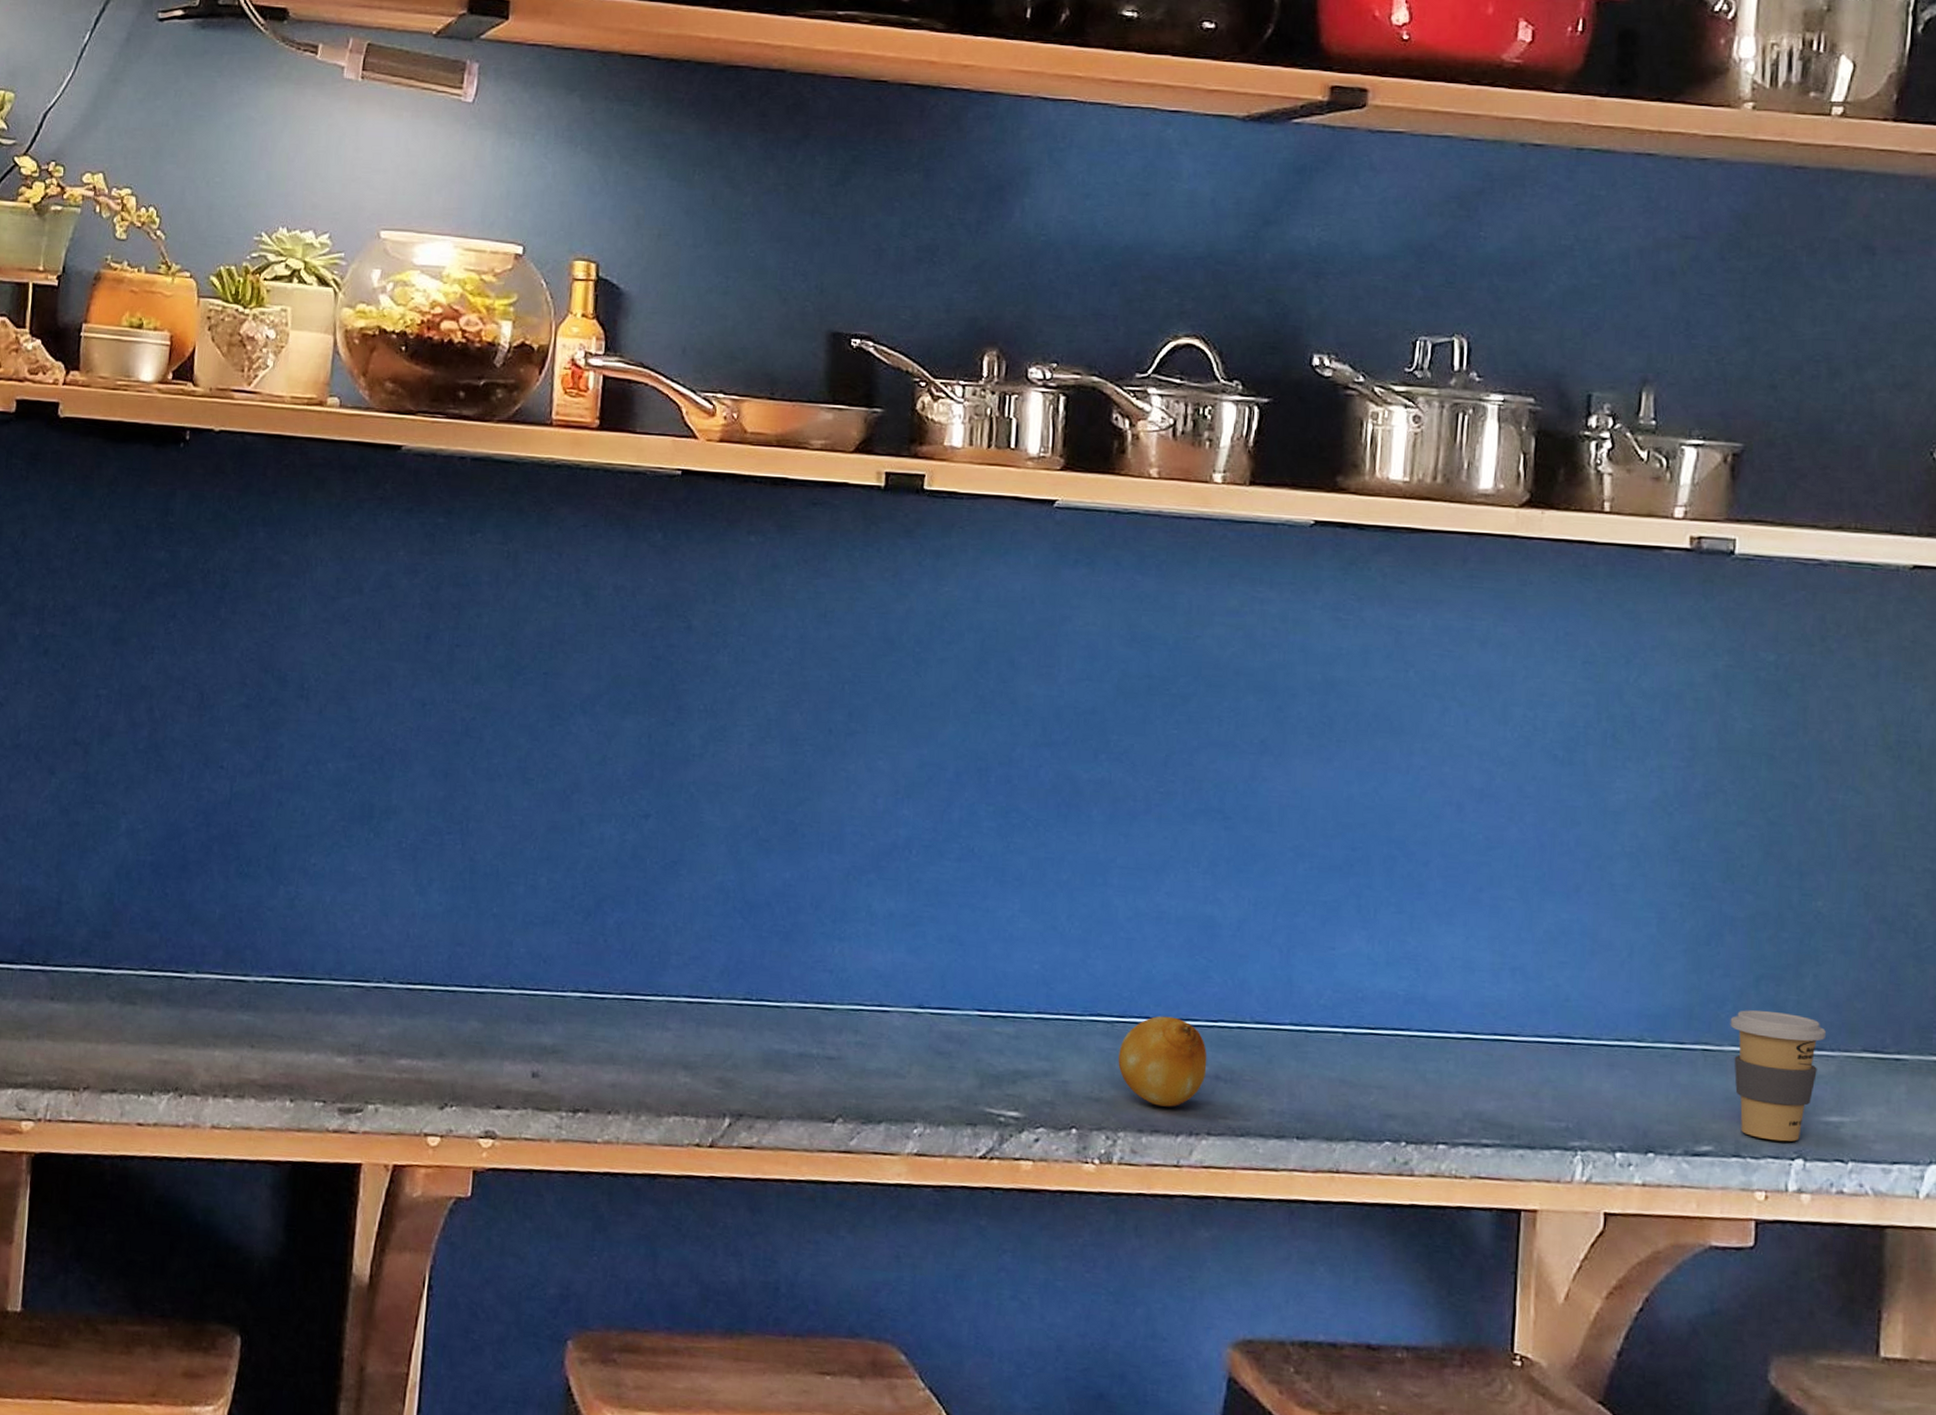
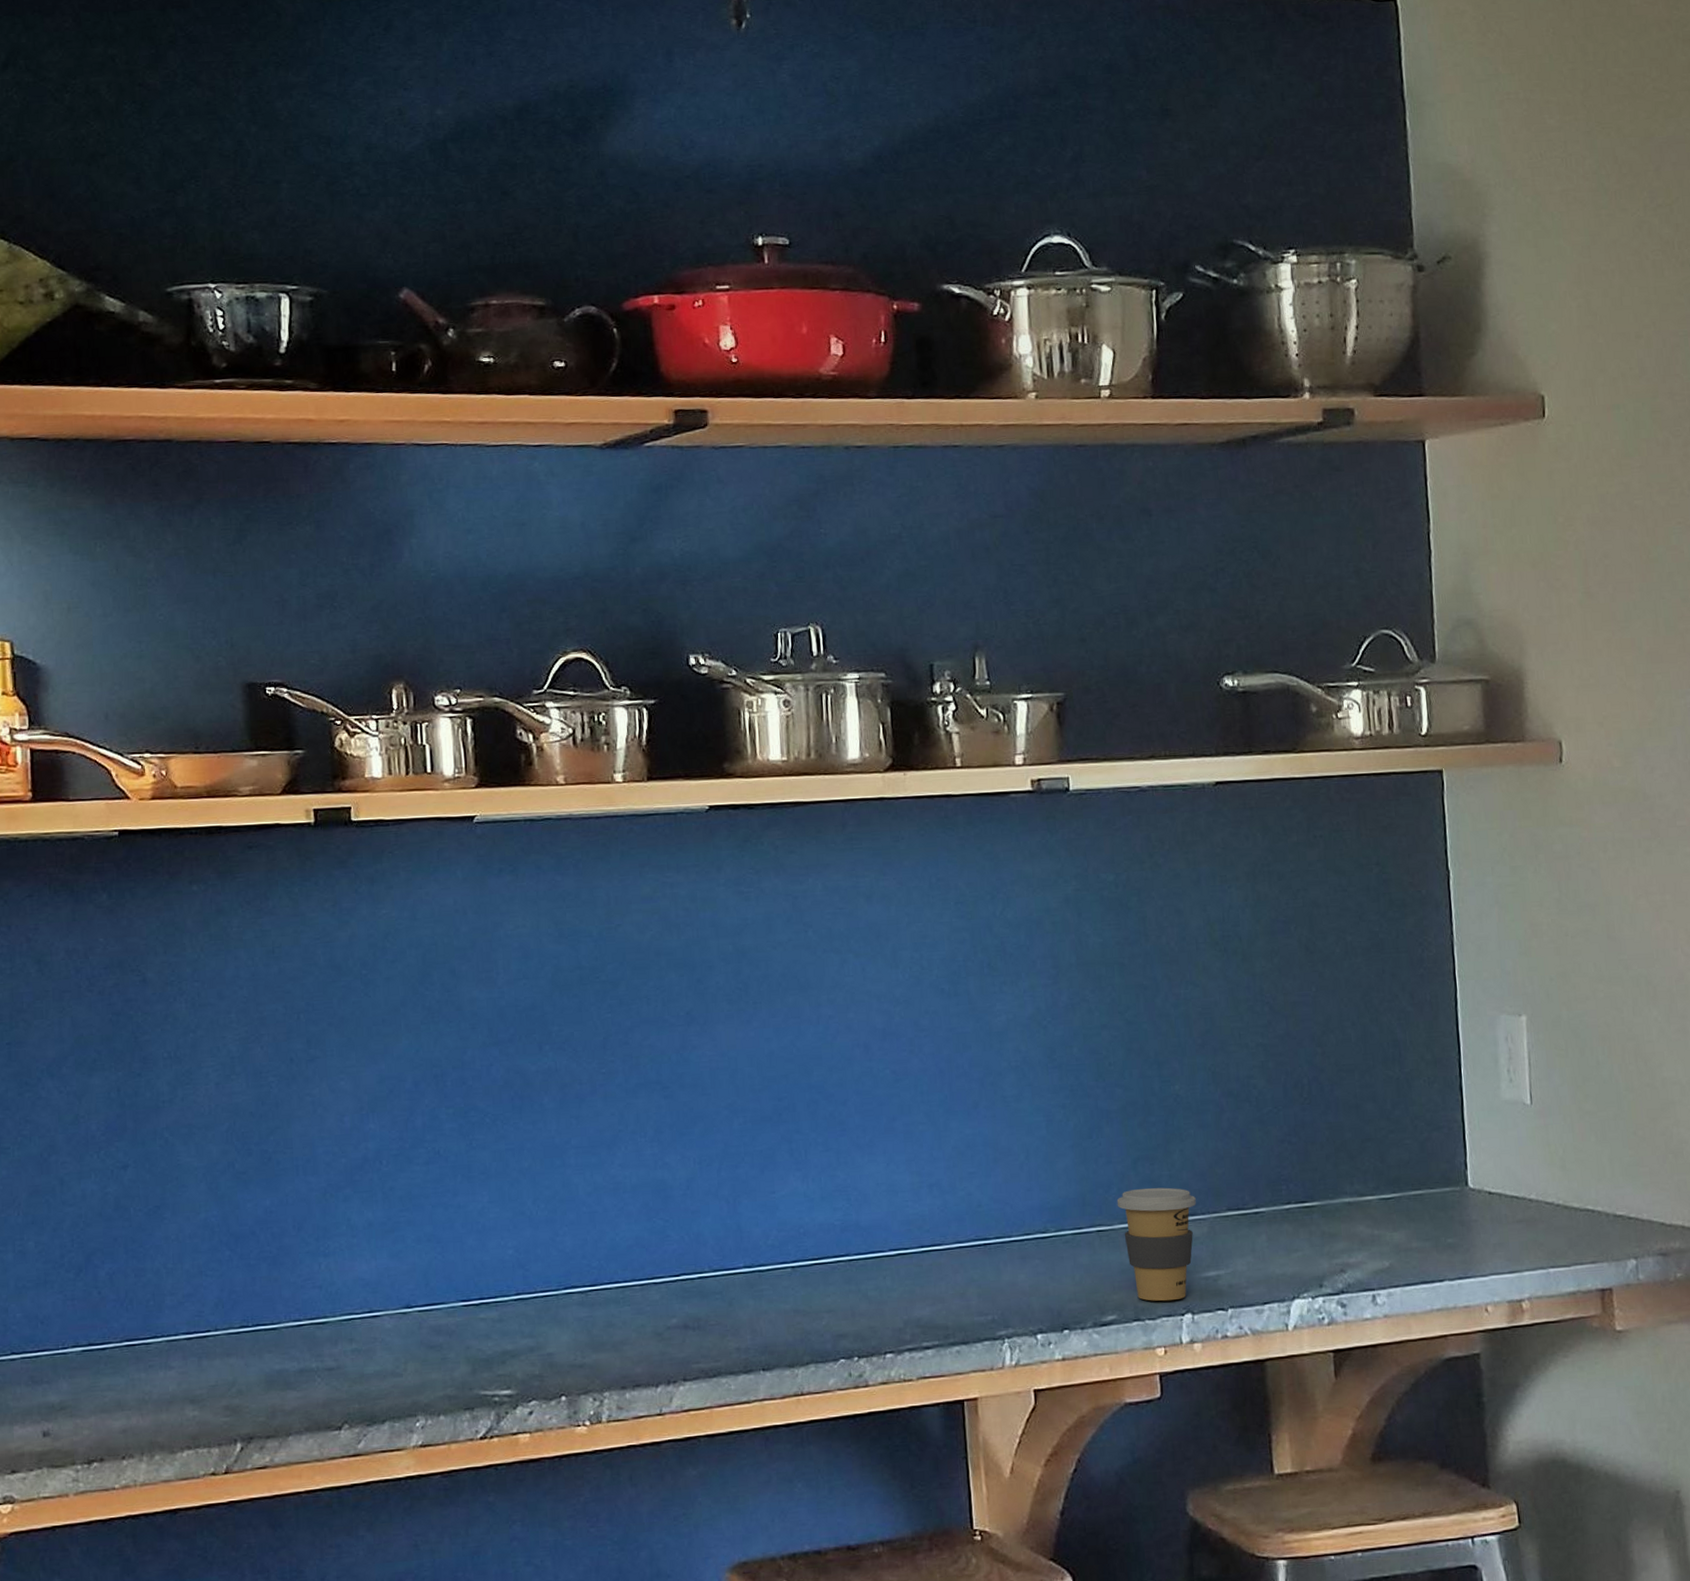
fruit: present [1118,1016,1207,1107] -> none [595,1278,676,1362]

